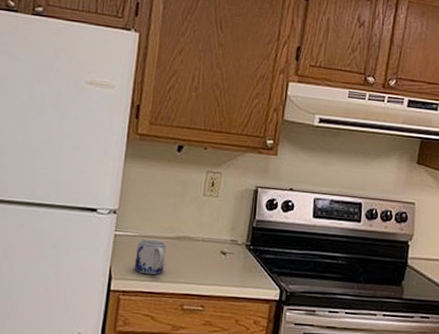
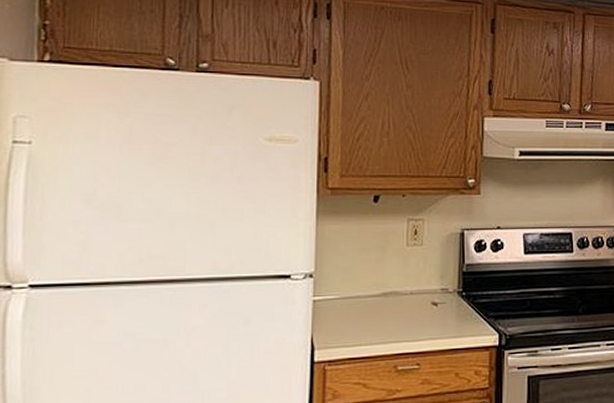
mug: present [134,239,166,275] -> none [338,300,371,338]

